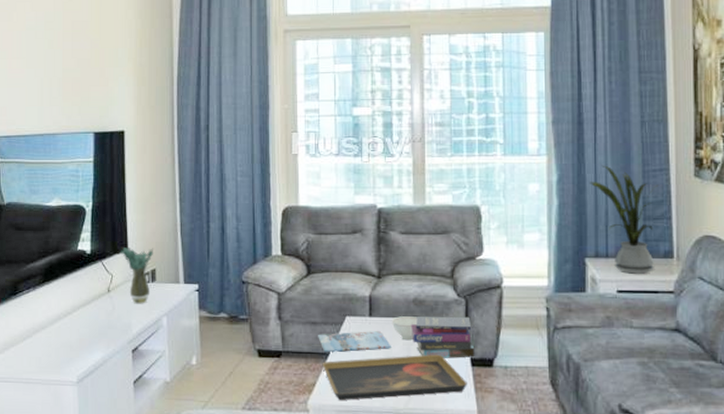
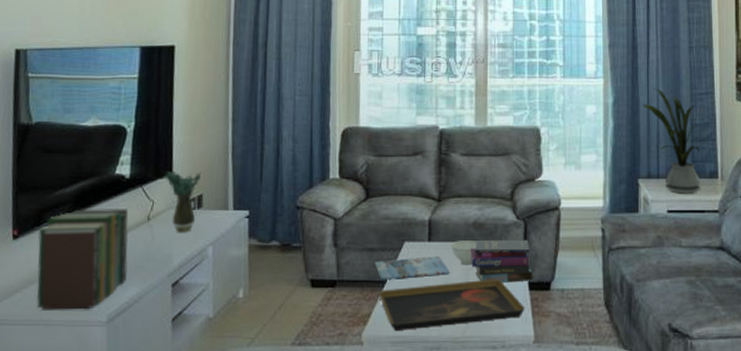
books: none [14,280,93,371] -> present [36,207,129,310]

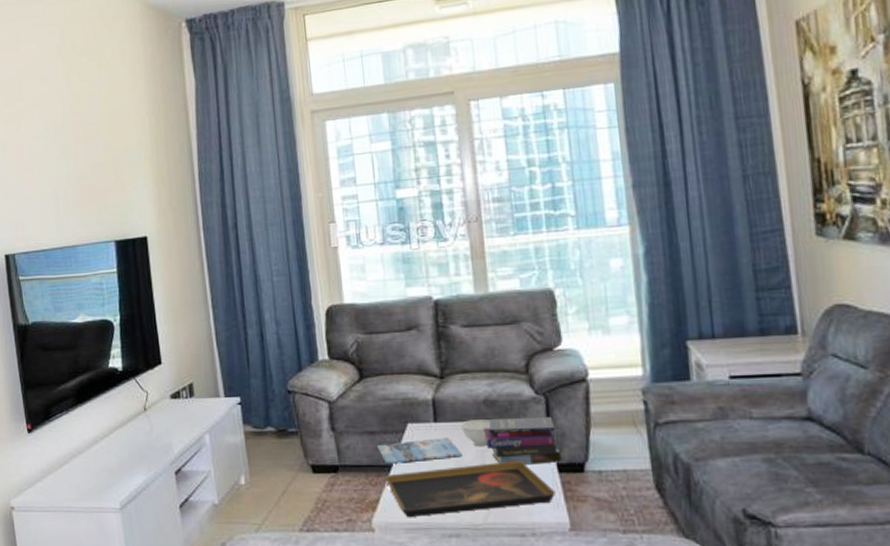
books: present [36,207,129,310] -> none [48,399,133,498]
vase: present [163,170,201,233] -> none [153,360,190,422]
house plant: present [643,88,704,194] -> none [684,230,774,356]

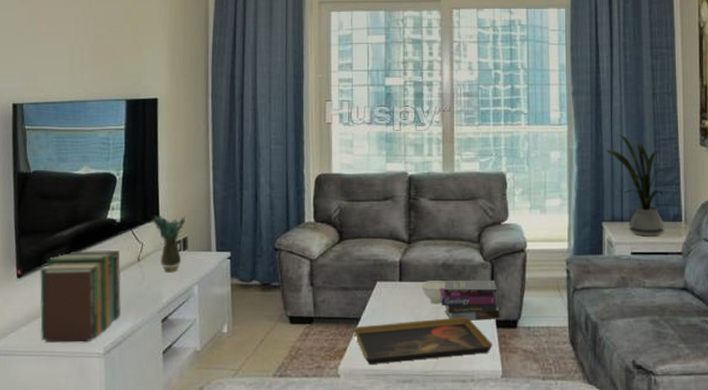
books: none [48,399,133,498] -> present [39,249,122,343]
vase: none [153,360,190,422] -> present [151,215,185,273]
magazine: present [376,438,462,465] -> none [348,295,420,318]
house plant: none [684,230,774,356] -> present [606,134,668,237]

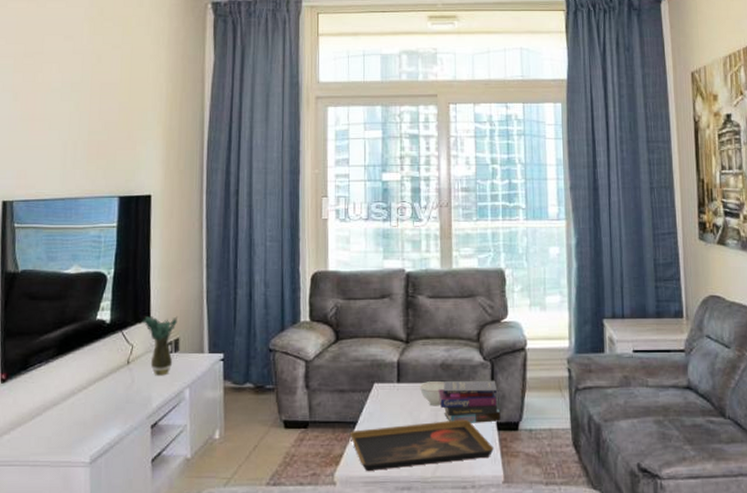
books: present [39,249,122,343] -> none [23,352,110,451]
house plant: present [606,134,668,237] -> none [605,229,667,334]

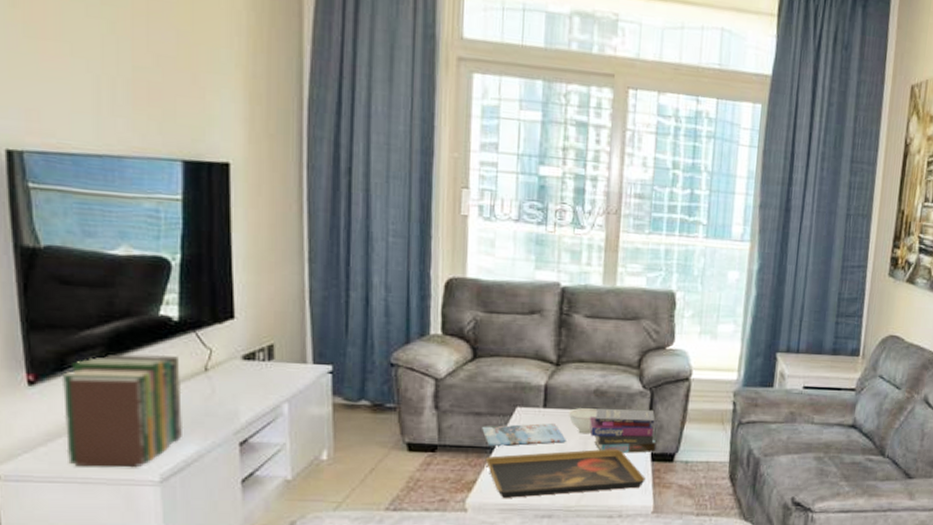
books: none [23,352,110,451] -> present [61,354,184,468]
vase: present [142,315,177,376] -> none [222,314,270,387]
magazine: none [344,397,419,422] -> present [481,423,566,447]

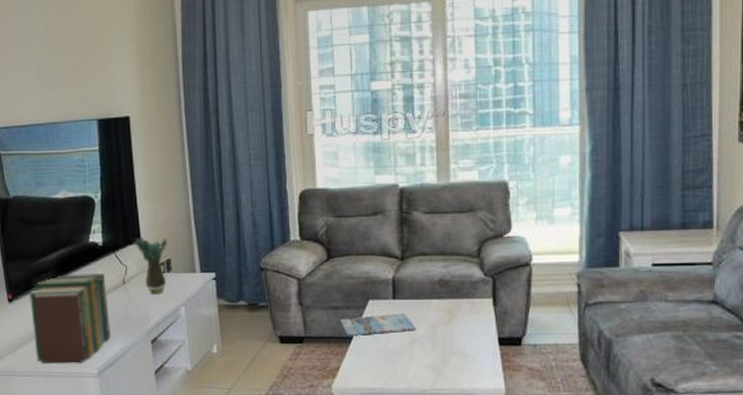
vase: none [222,314,270,387] -> present [133,237,167,295]
decorative tray: present [485,448,646,498] -> none [345,334,495,383]
bowl: present [568,408,598,434] -> none [415,298,443,322]
books: present [588,407,656,453] -> none [435,296,503,338]

